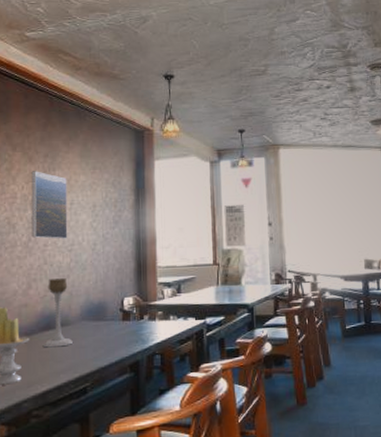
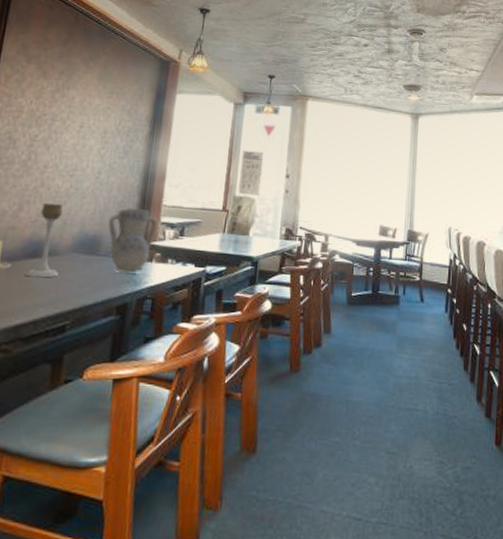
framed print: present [31,171,68,240] -> none [31,86,81,163]
vase: none [110,273,156,334] -> present [108,207,158,273]

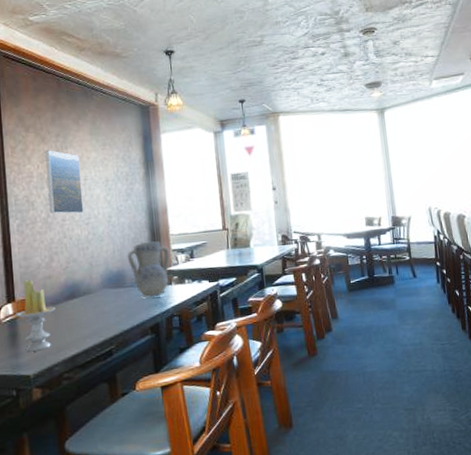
candle holder: present [24,203,63,278] -> none [68,250,96,316]
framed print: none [31,86,81,163] -> present [45,150,84,214]

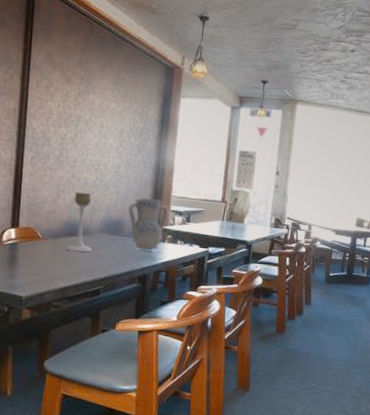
candle: present [15,279,56,352] -> none [17,210,55,277]
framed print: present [45,150,84,214] -> none [63,91,100,159]
candle holder: none [68,250,96,316] -> present [65,192,92,253]

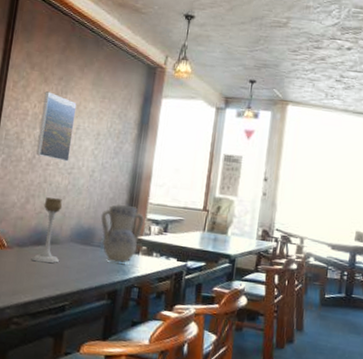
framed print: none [63,91,100,159] -> present [36,91,77,162]

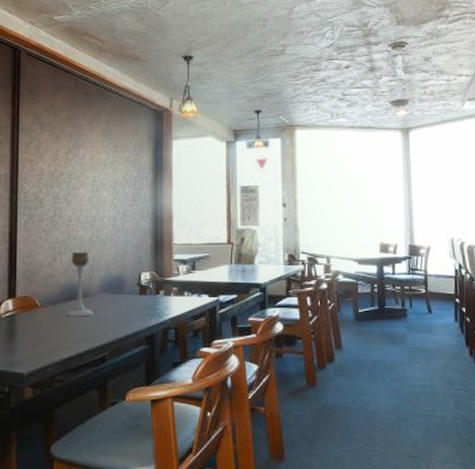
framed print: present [36,91,77,162] -> none [57,149,90,215]
vase: present [100,204,145,263] -> none [128,249,172,307]

